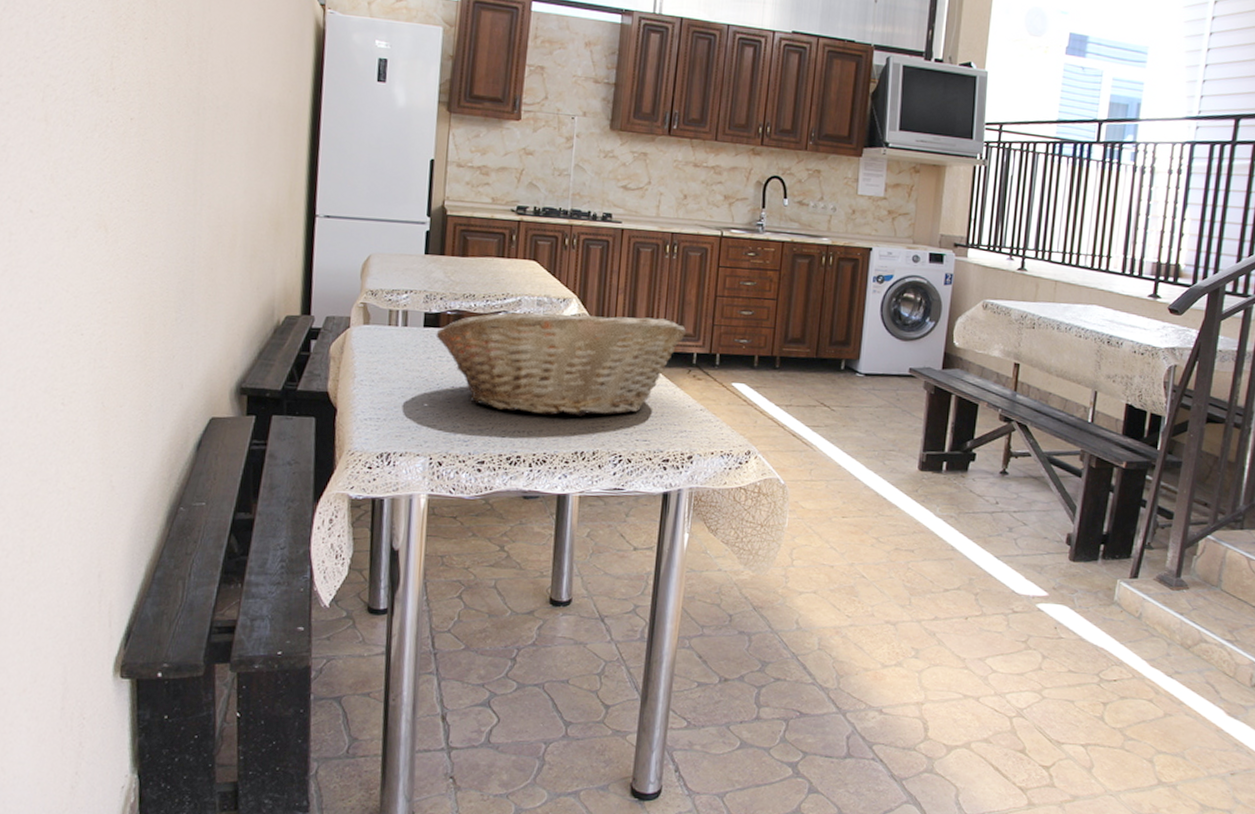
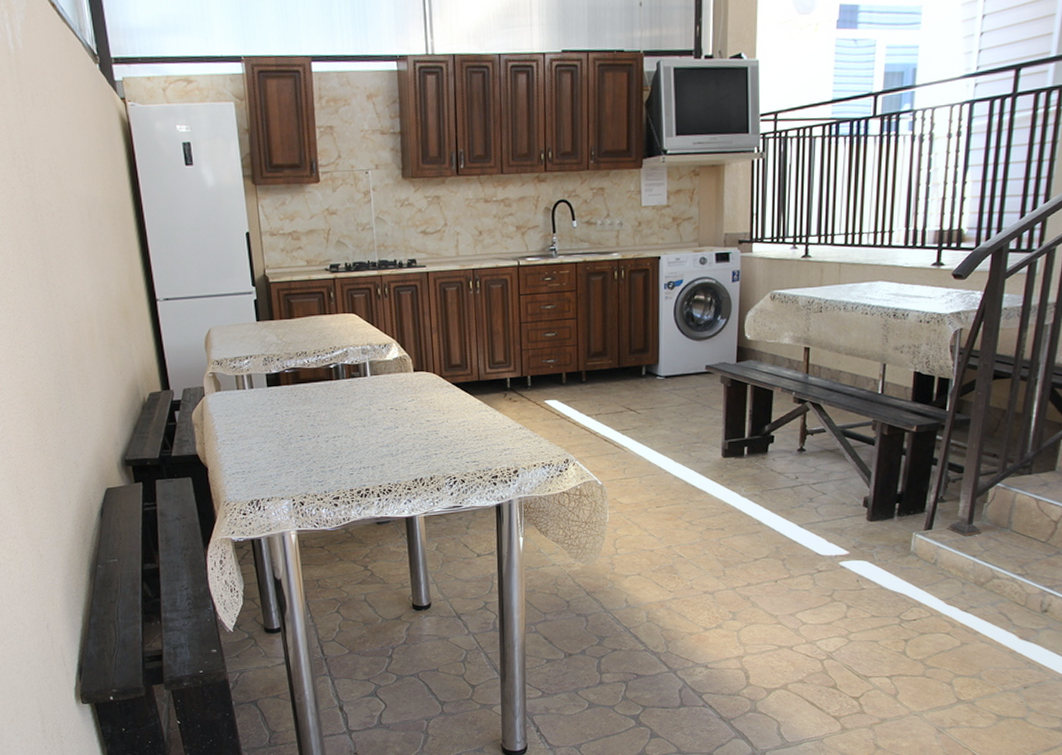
fruit basket: present [435,311,686,417] -> none [279,350,497,451]

